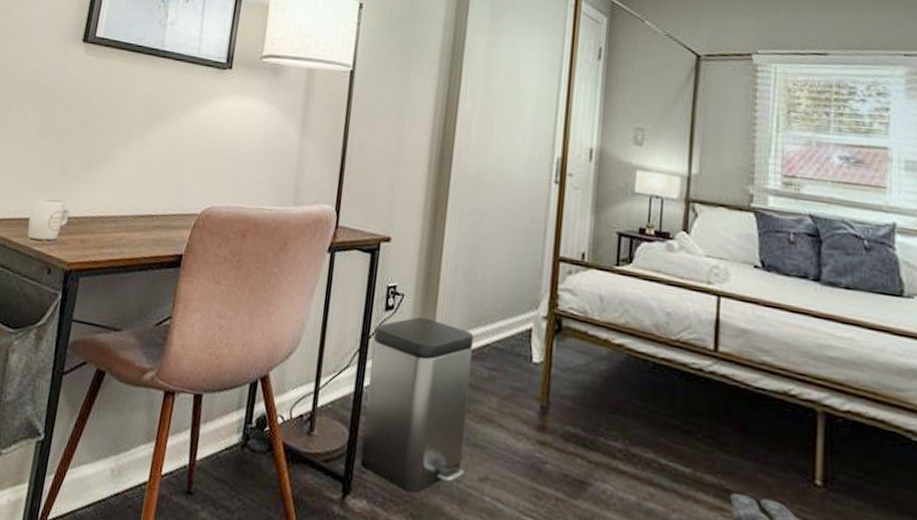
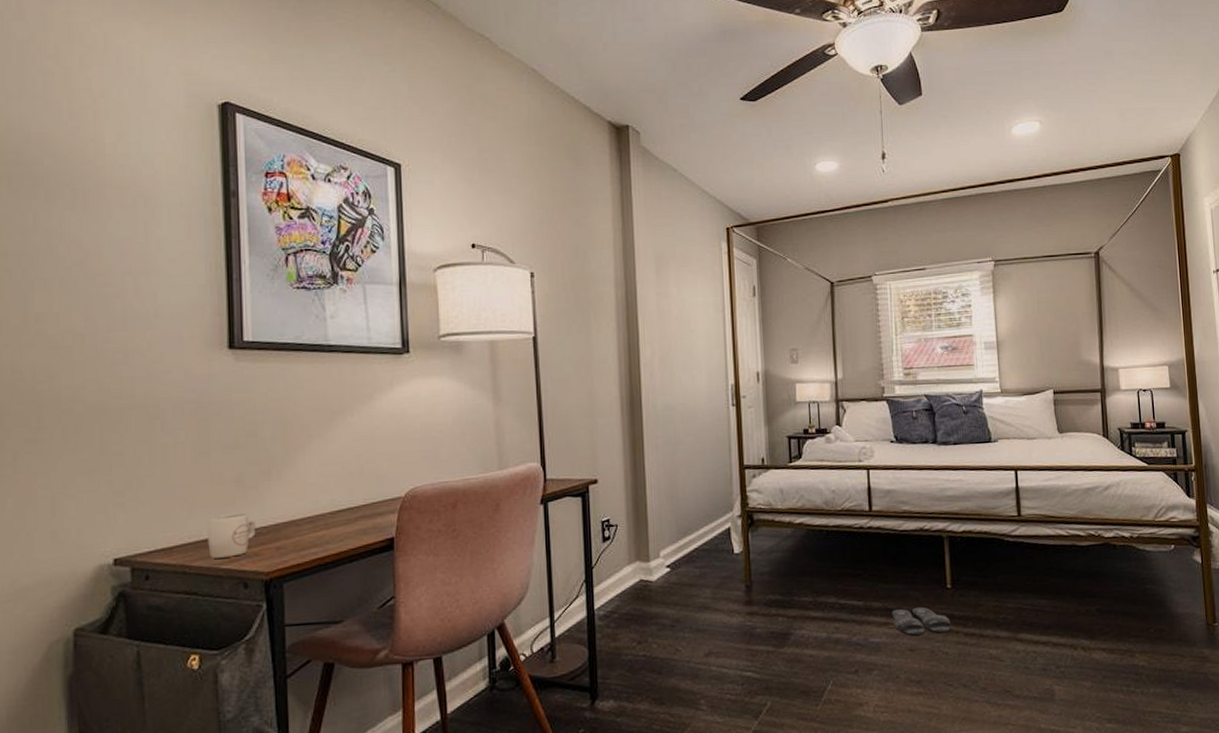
pedal bin: present [360,317,474,492] -> none [596,539,692,682]

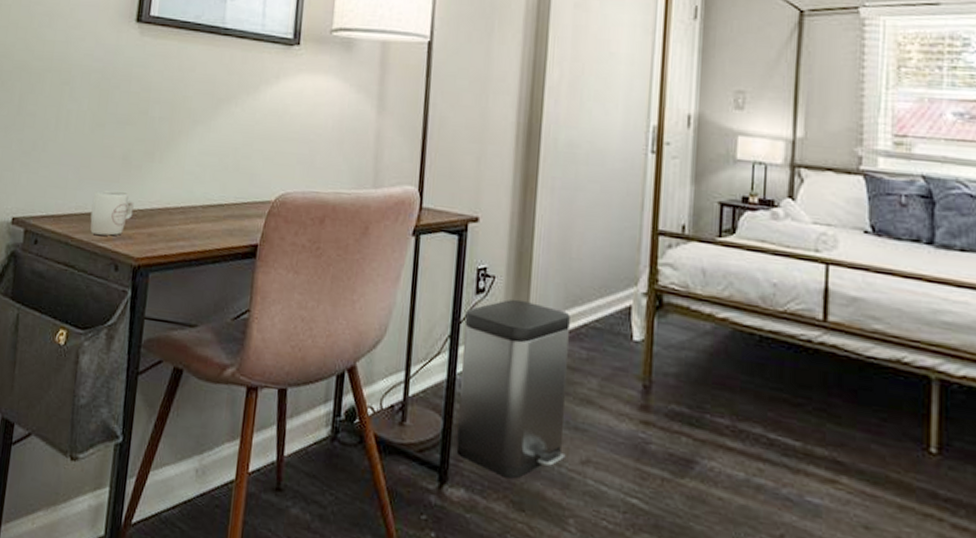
pedal bin: none [596,539,692,682] -> present [456,299,570,479]
slippers: present [891,607,951,636] -> none [841,465,931,516]

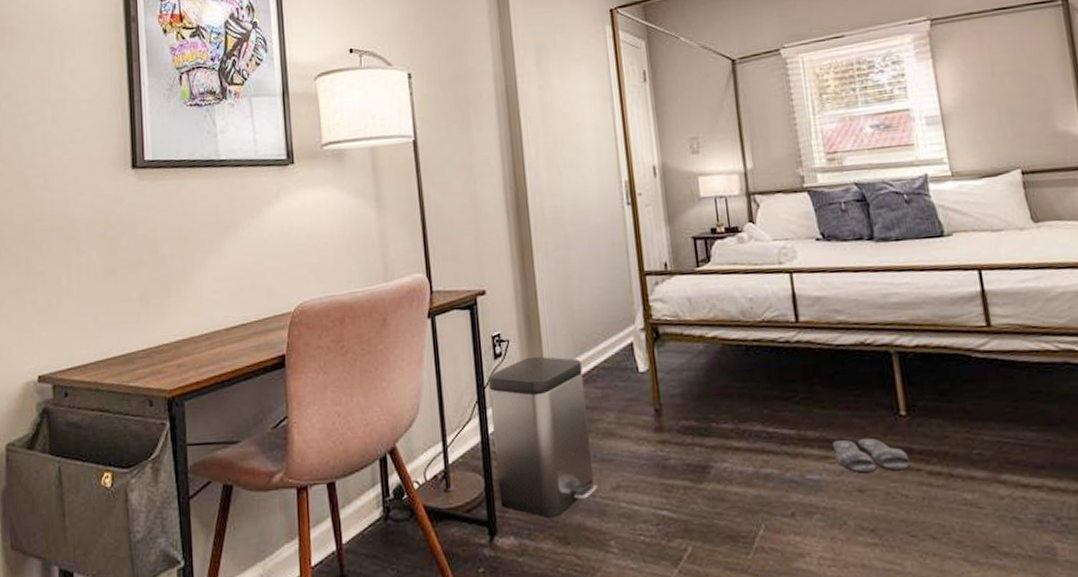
mug: present [90,190,134,236] -> none [116,329,159,376]
slippers: none [841,465,931,516] -> present [832,437,910,473]

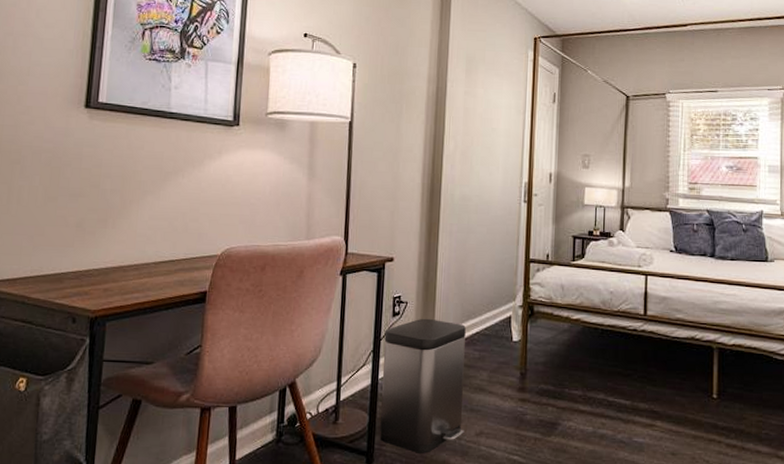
slippers: present [832,437,910,473] -> none [656,413,714,441]

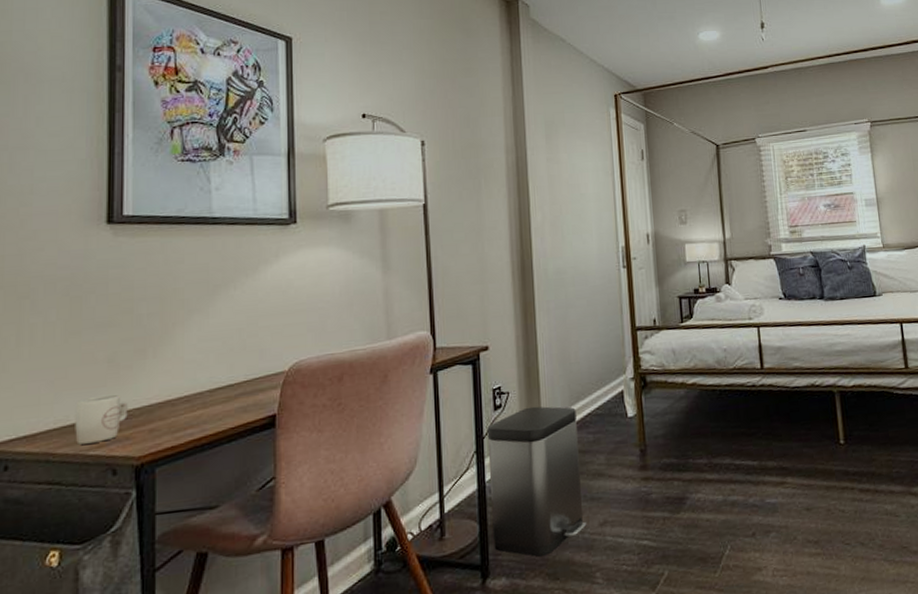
mug: none [46,254,89,293] -> present [75,394,128,445]

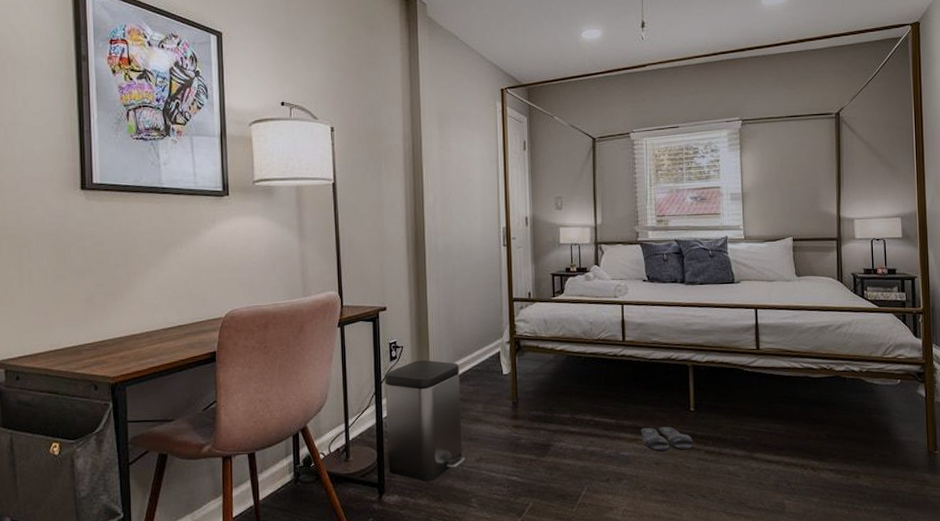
mug: present [75,394,128,445] -> none [65,327,104,364]
slippers: none [786,464,846,495] -> present [640,426,693,451]

